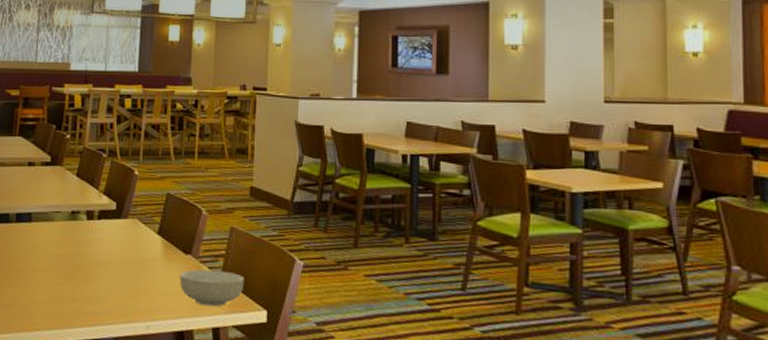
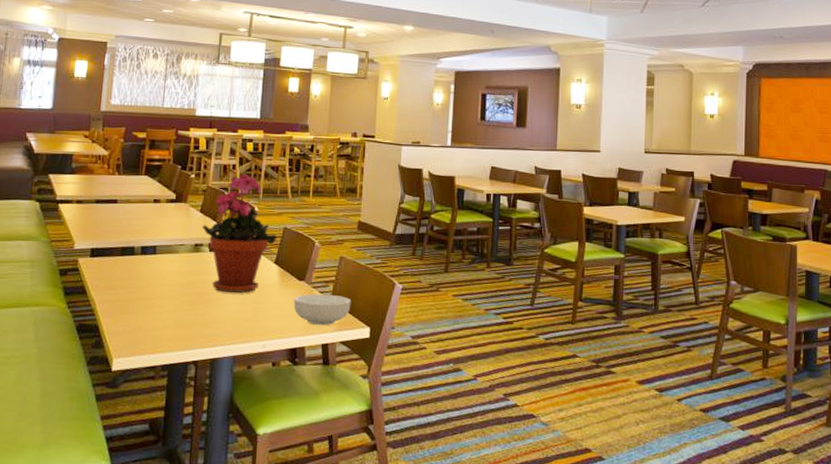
potted plant: none [78,133,160,267] -> present [201,173,277,293]

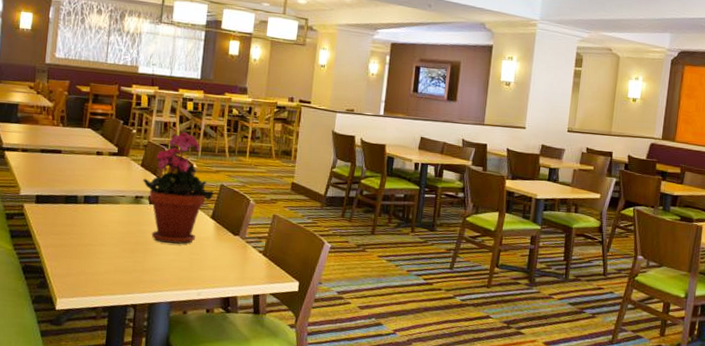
cereal bowl: present [293,293,351,326] -> none [228,248,282,278]

